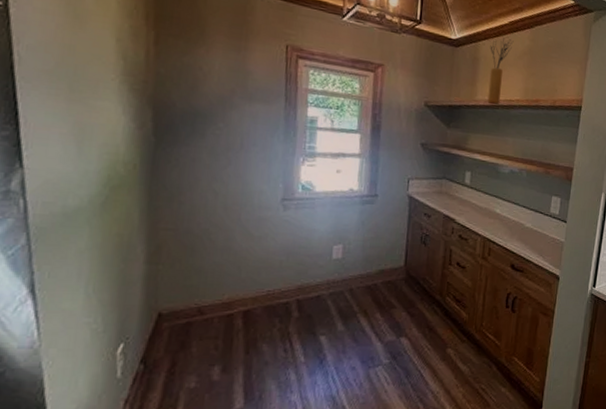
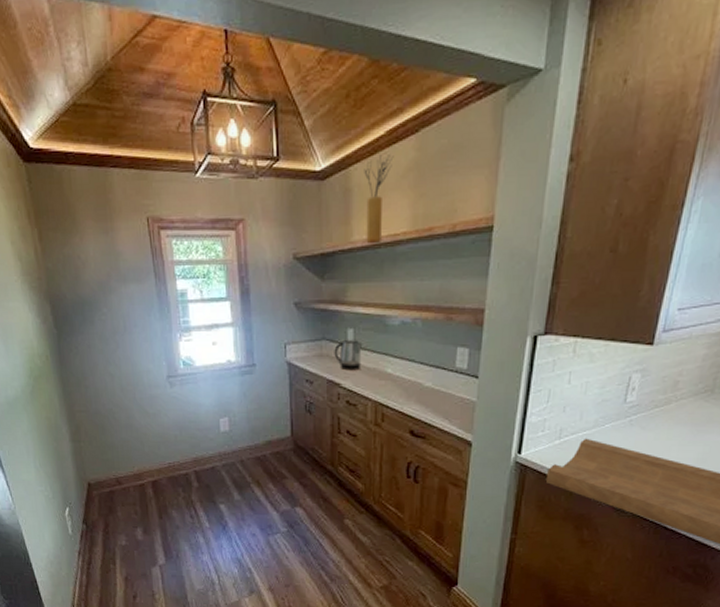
kettle: none [452,180,478,209] -> present [334,339,363,371]

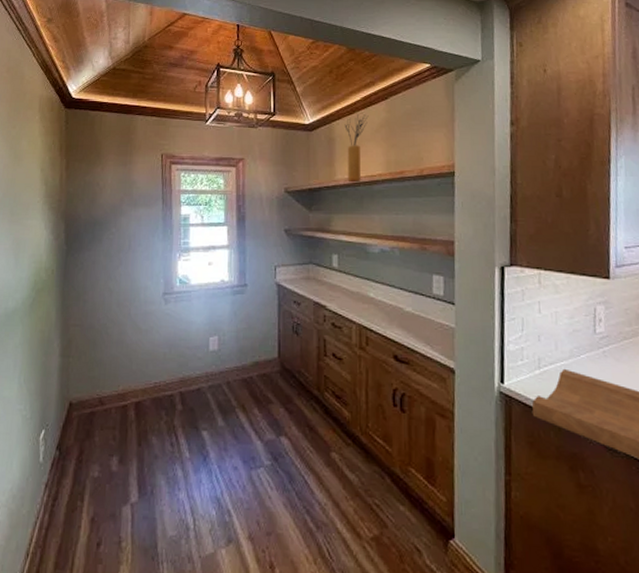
kettle: present [334,339,363,371] -> none [320,264,347,294]

